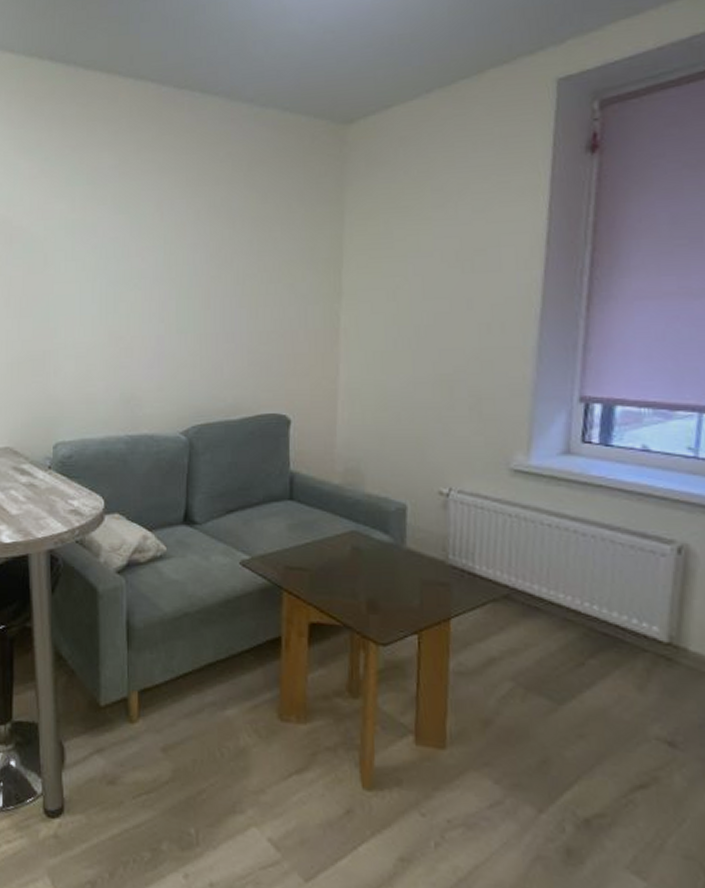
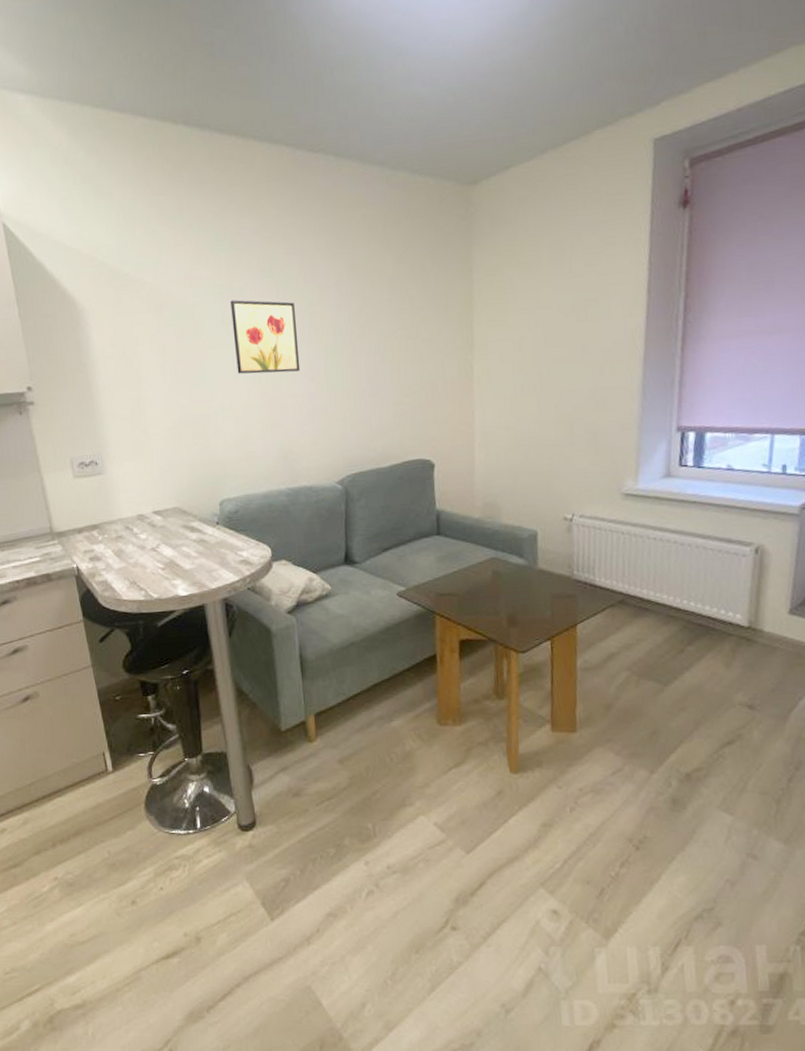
wall art: none [82,235,150,312] -> present [230,300,301,374]

